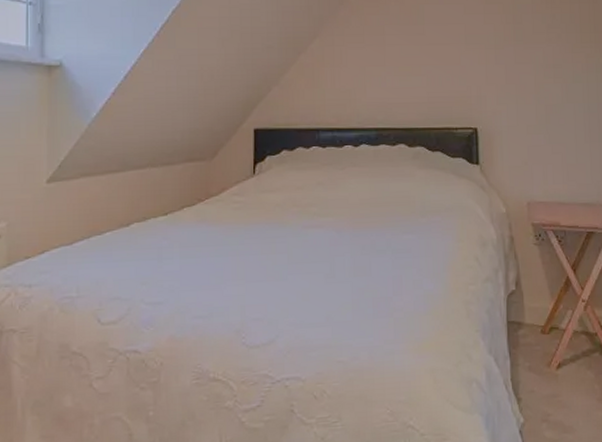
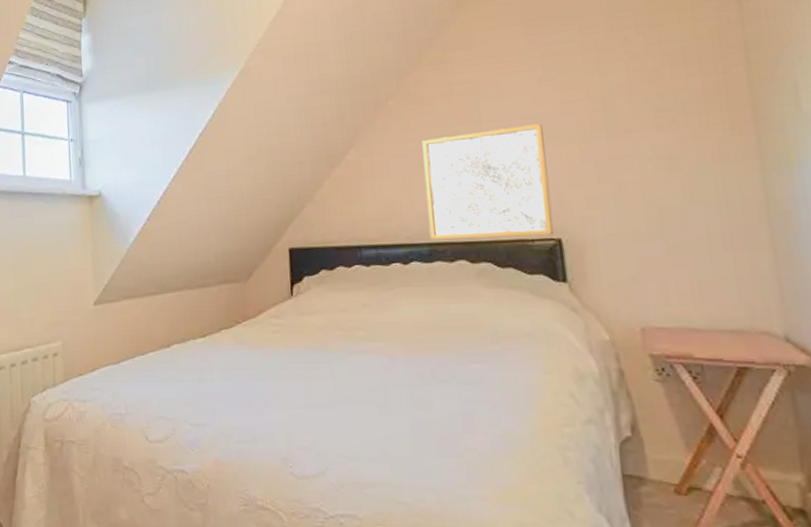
wall art: none [376,30,473,126] -> present [422,123,554,240]

